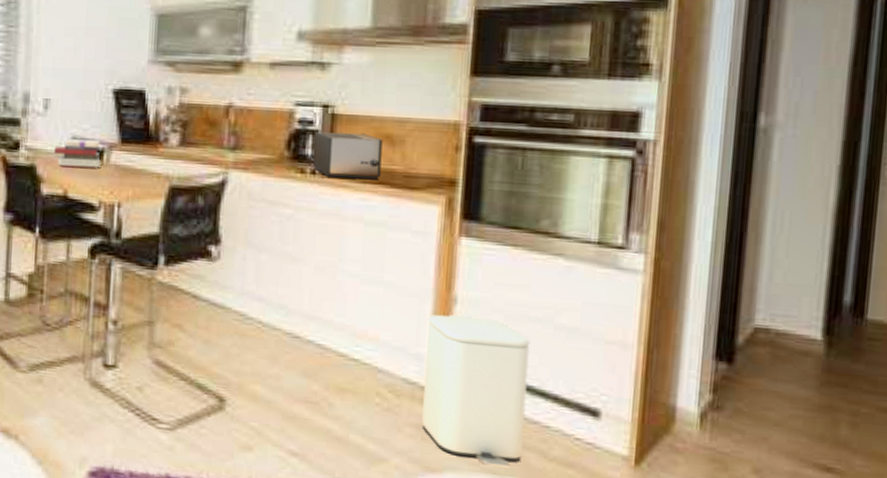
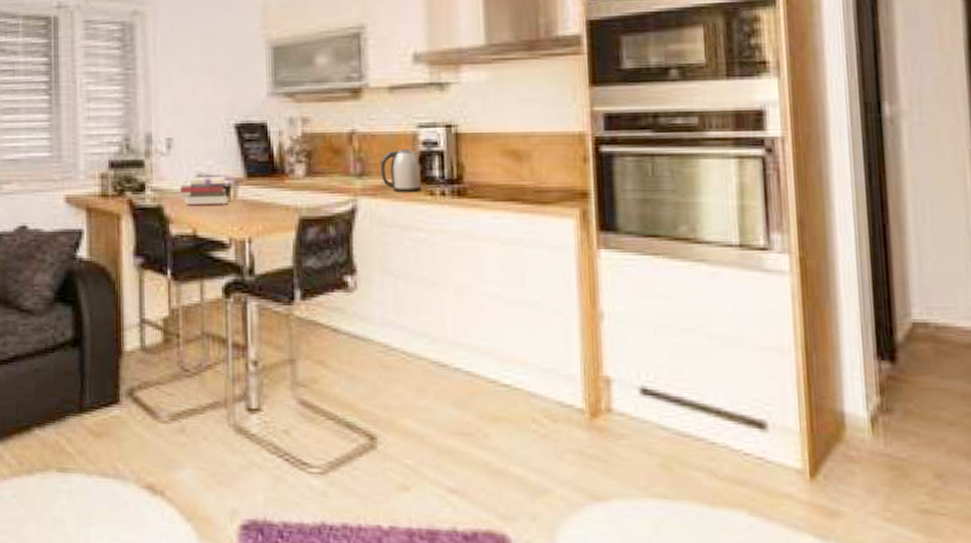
kettle: none [254,126,294,170] -> present [381,149,422,193]
toaster: present [312,132,383,180] -> none [439,151,511,199]
pedal bin: present [422,314,530,466] -> none [576,330,691,489]

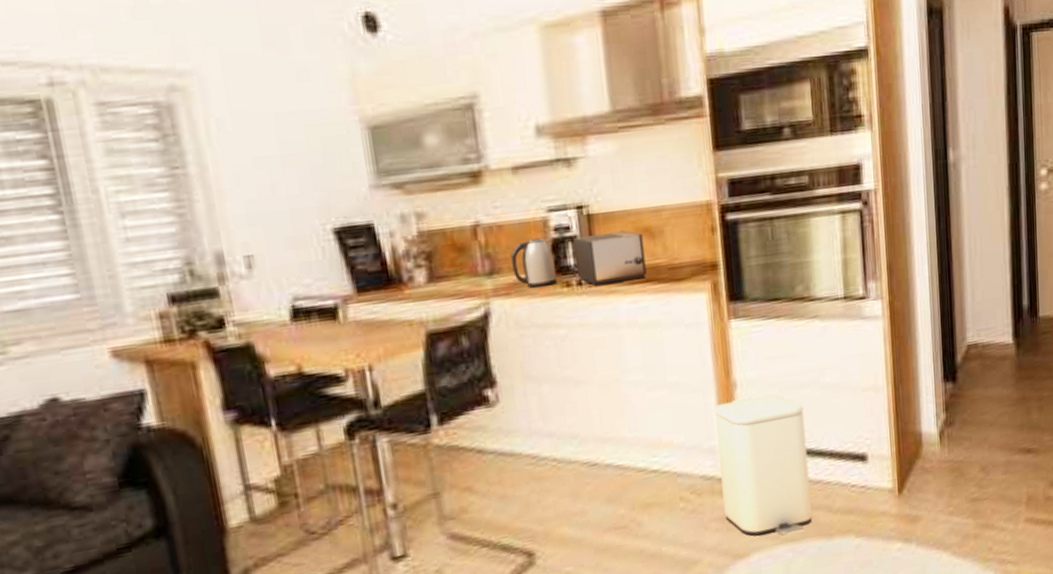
books: present [180,177,228,206] -> none [272,295,337,338]
toaster: none [439,151,511,199] -> present [573,230,647,286]
pedal bin: none [576,330,691,489] -> present [714,394,812,537]

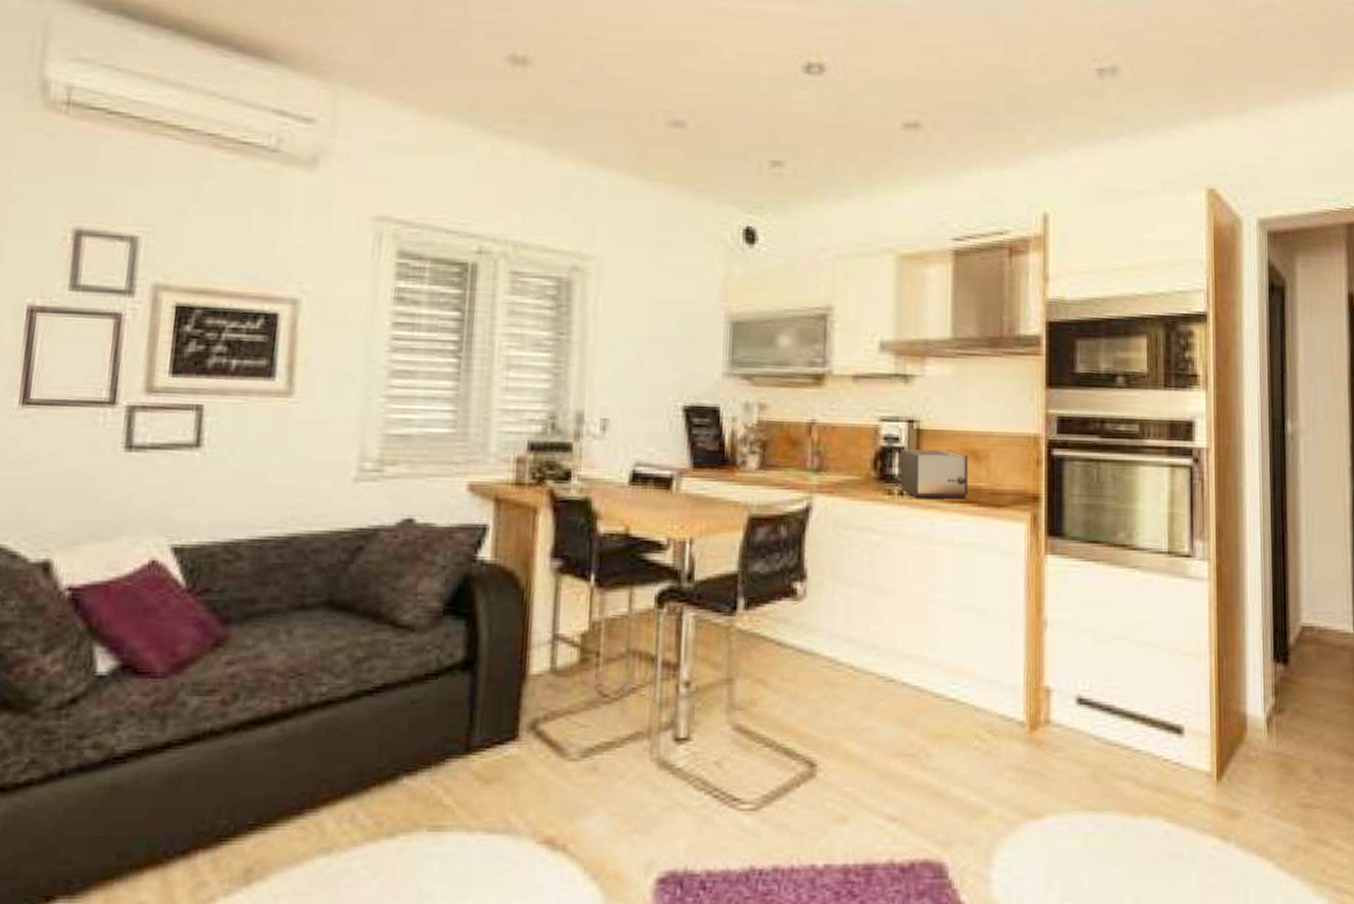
kettle: present [511,237,558,288] -> none [839,443,881,492]
pedal bin: present [714,394,812,537] -> none [1020,638,1117,802]

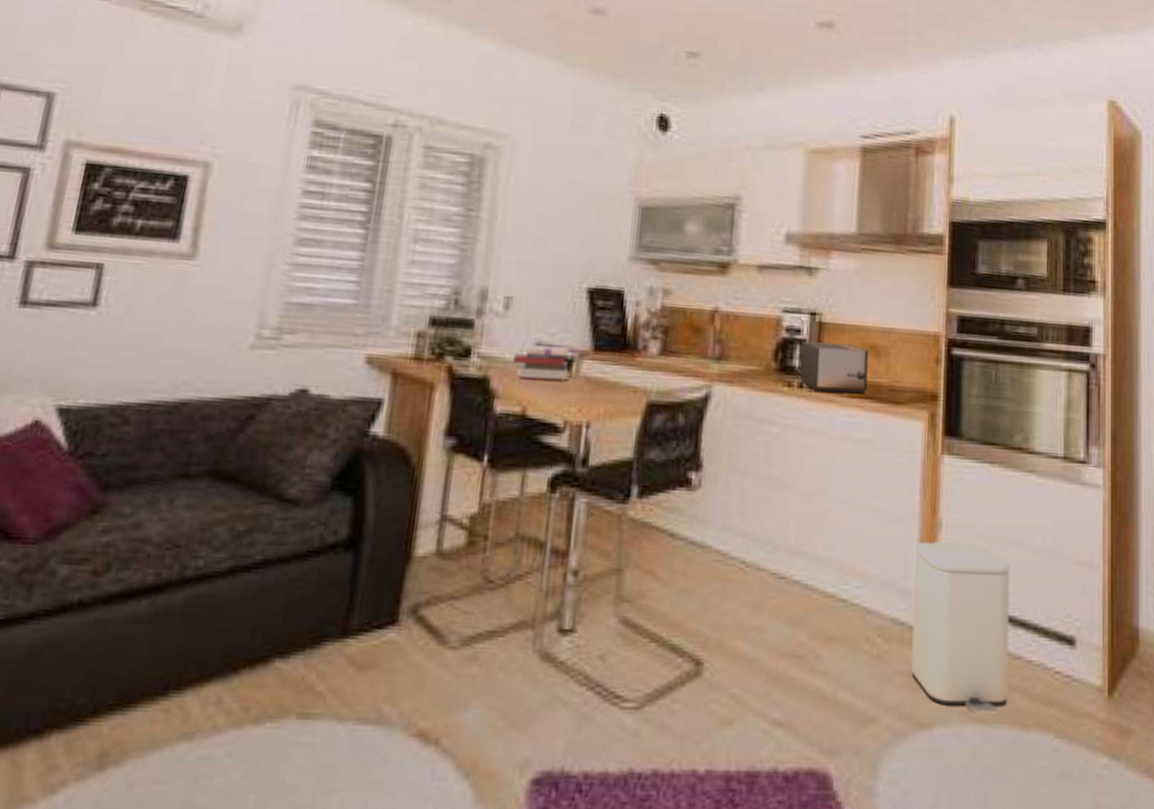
books: none [613,465,669,500] -> present [513,345,570,382]
pedal bin: none [1020,638,1117,802] -> present [911,541,1010,713]

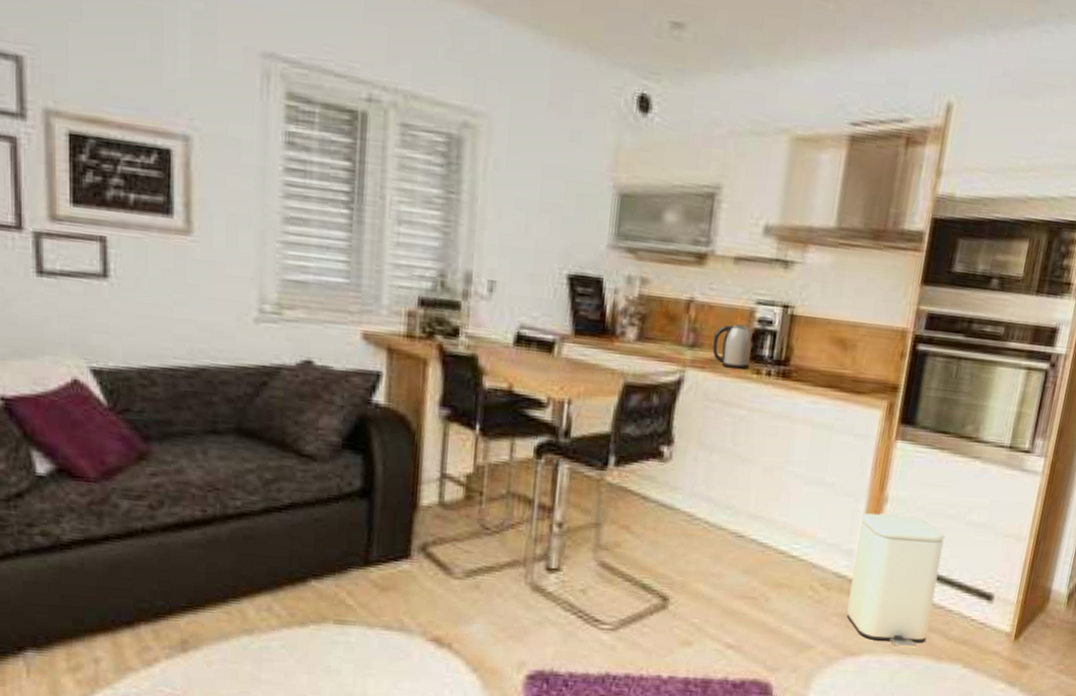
books: present [513,345,570,382] -> none [499,327,552,363]
kettle: none [740,334,781,383] -> present [712,324,753,370]
toaster: present [800,341,869,394] -> none [769,332,836,384]

